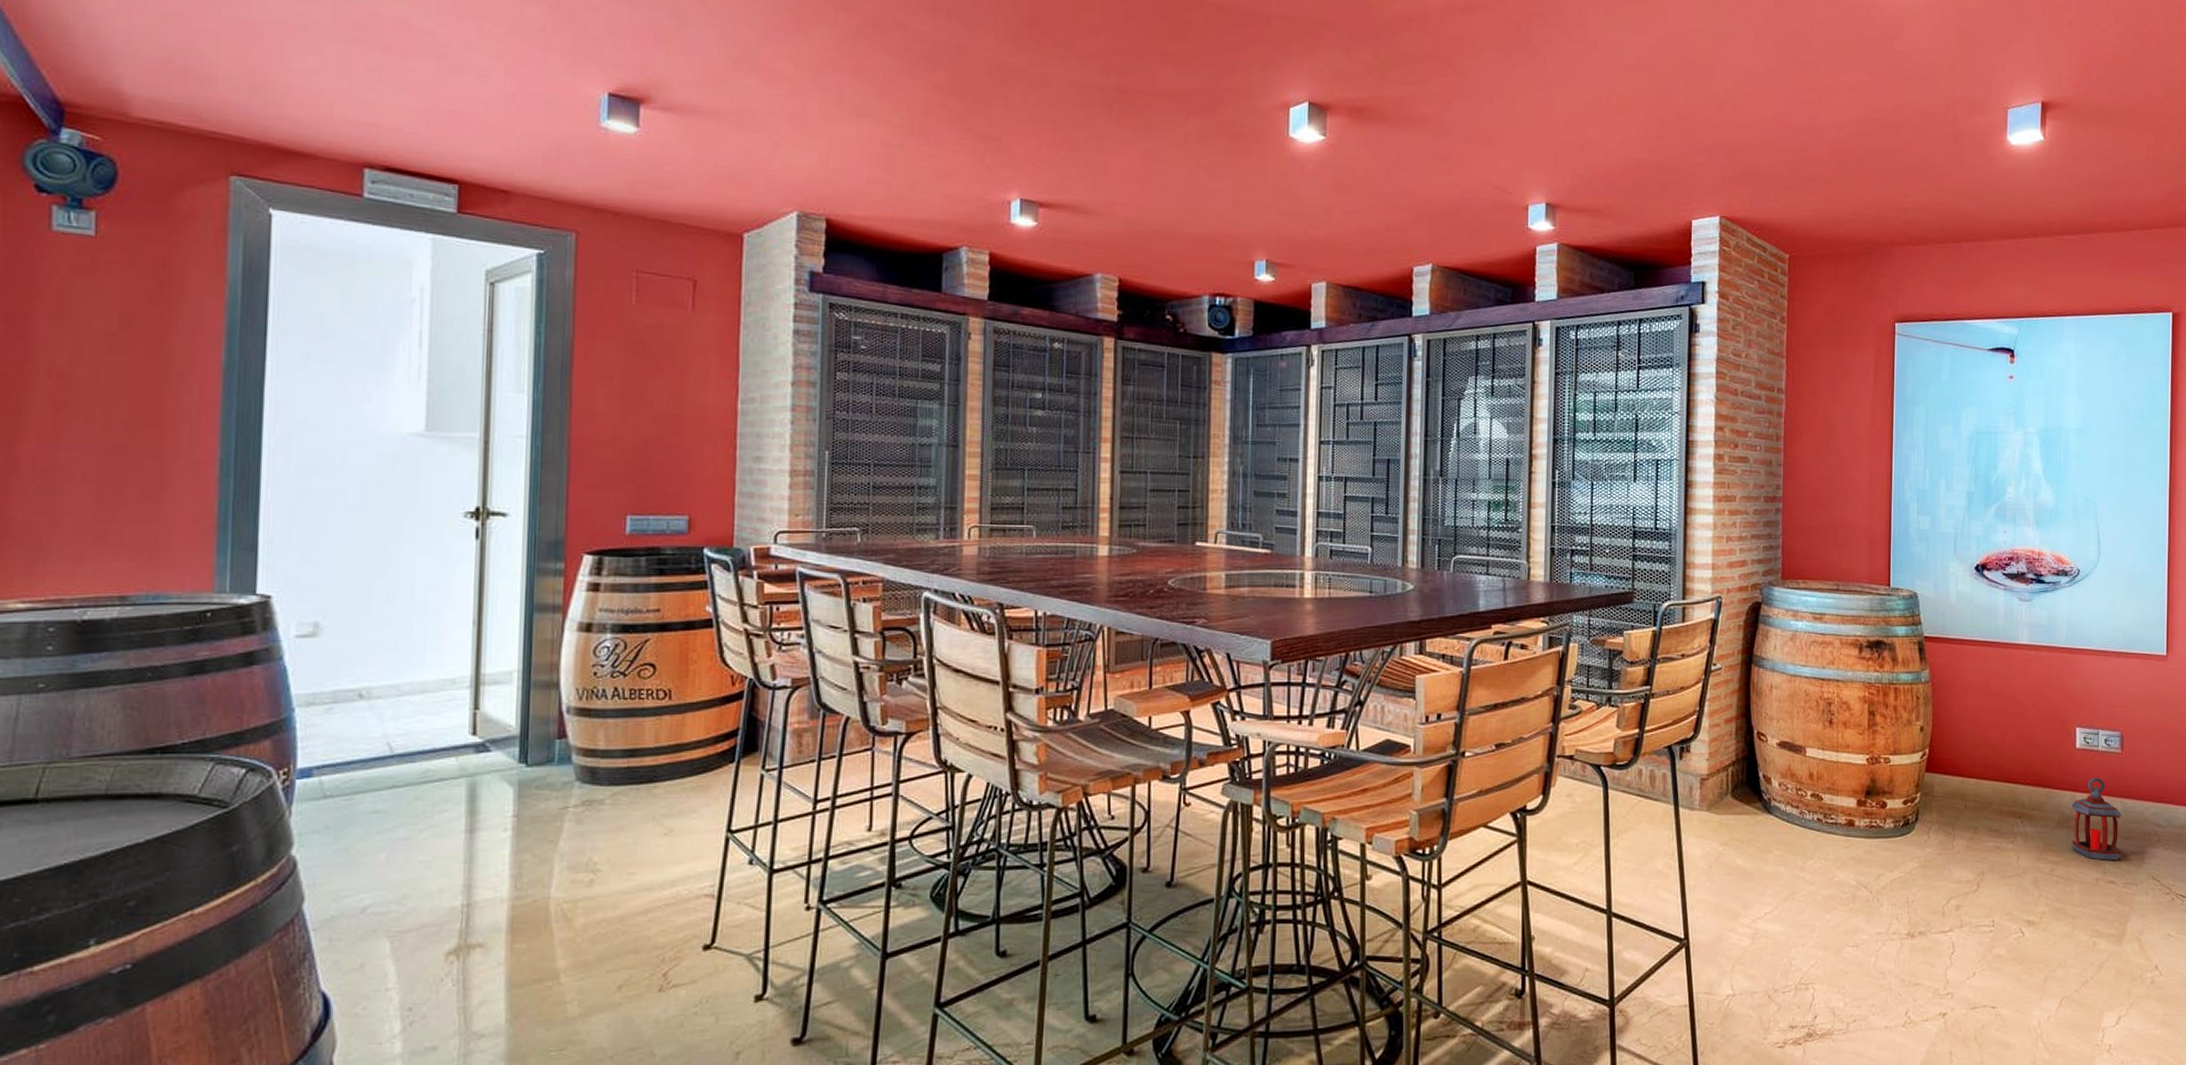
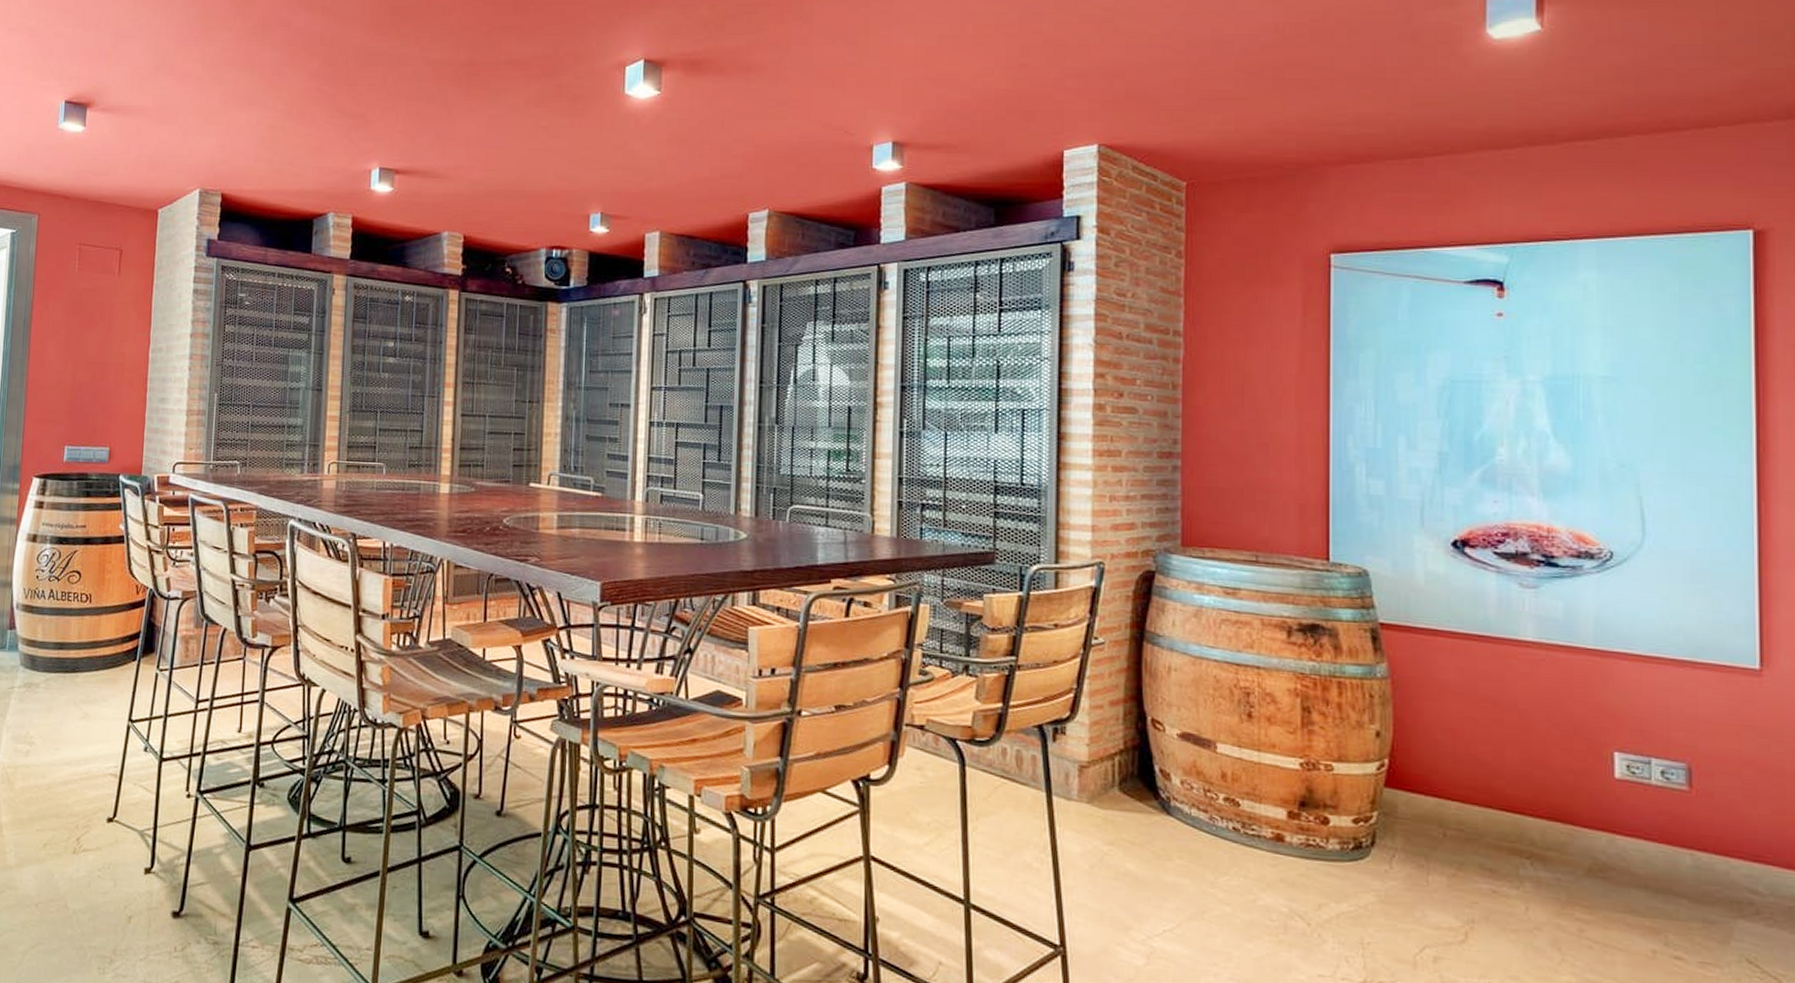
lantern: present [2071,778,2123,860] -> none [1609,818,1695,930]

